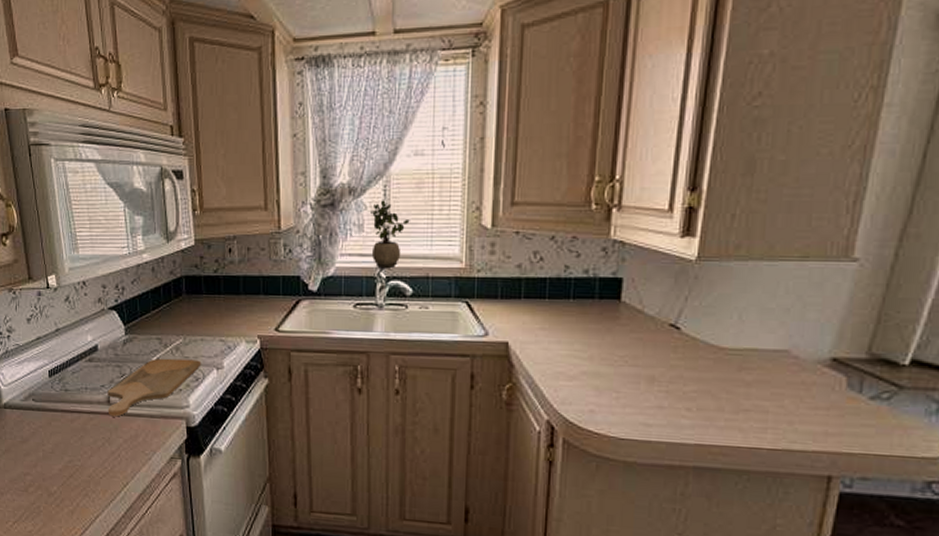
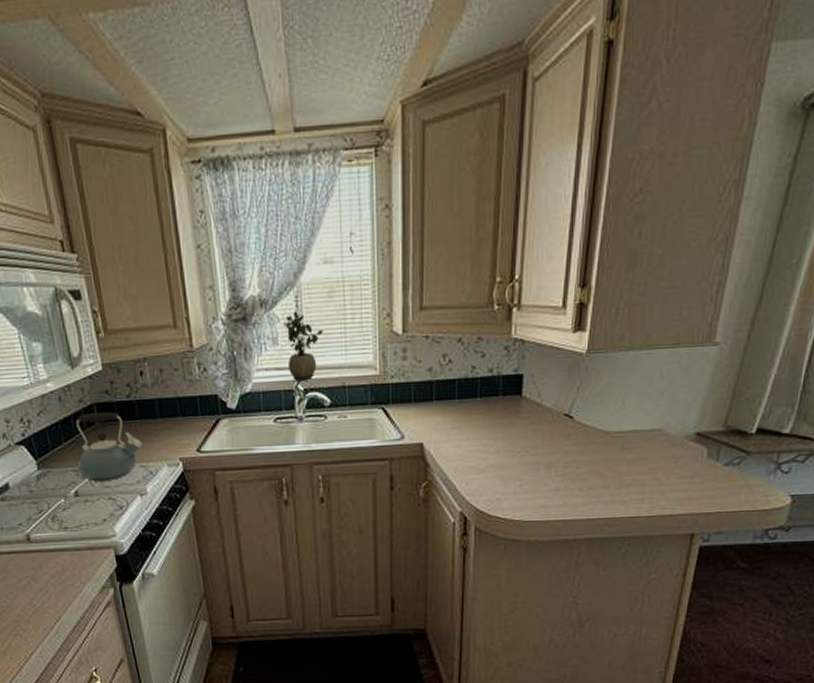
chopping board: present [107,358,201,417] -> none [26,488,124,554]
kettle: none [161,284,225,352] -> present [76,411,143,482]

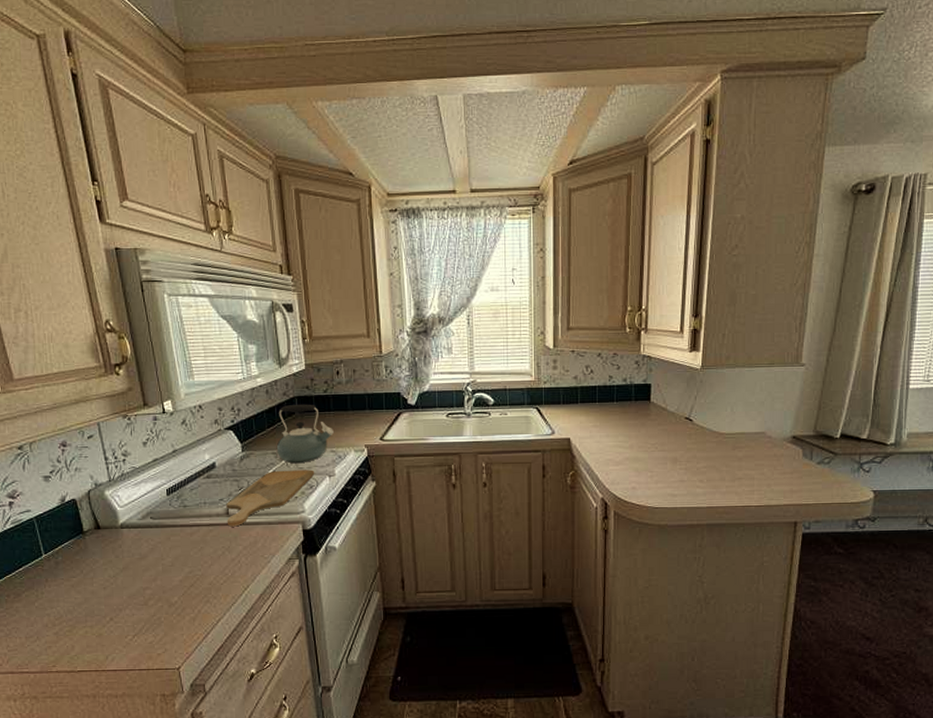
chopping board: none [26,488,124,554] -> present [226,470,315,527]
potted plant: present [282,311,324,382] -> none [456,327,489,384]

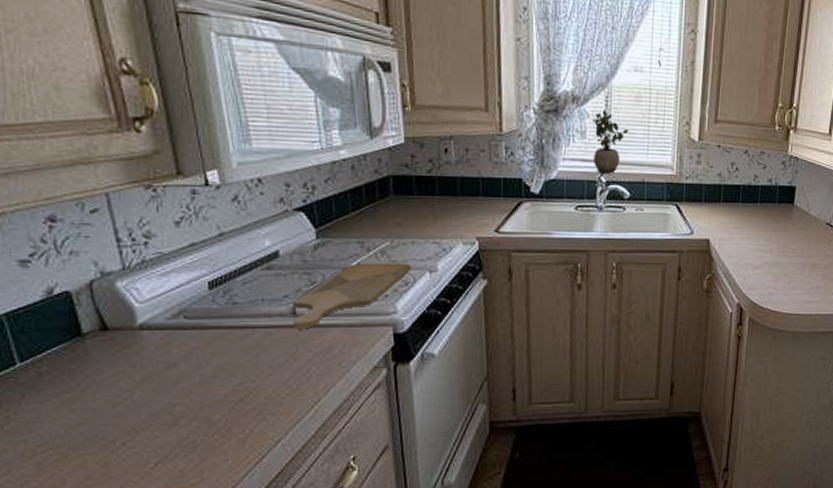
kettle: present [276,404,335,464] -> none [362,184,439,256]
potted plant: none [456,327,489,384] -> present [591,110,629,174]

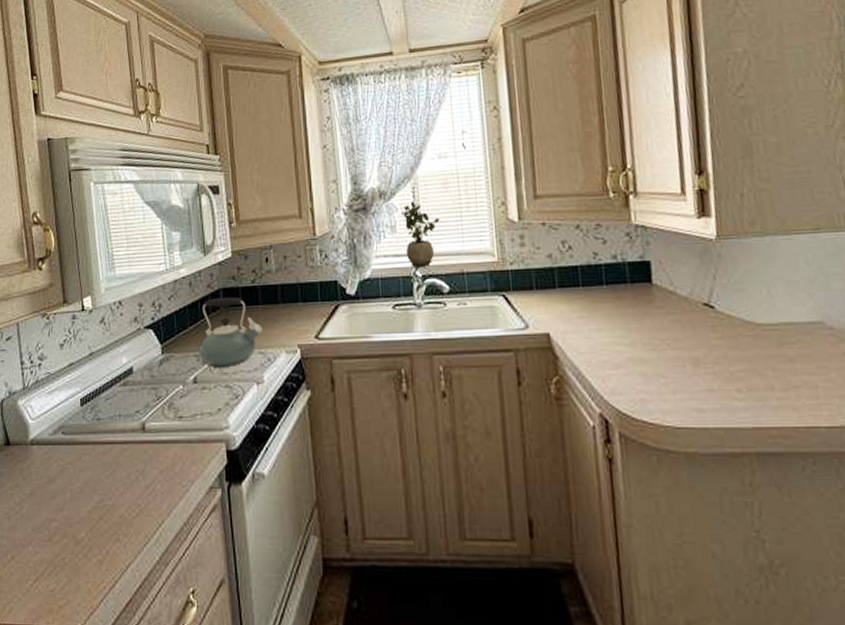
chopping board: present [292,263,412,329] -> none [142,375,241,445]
kettle: none [362,184,439,256] -> present [198,296,264,368]

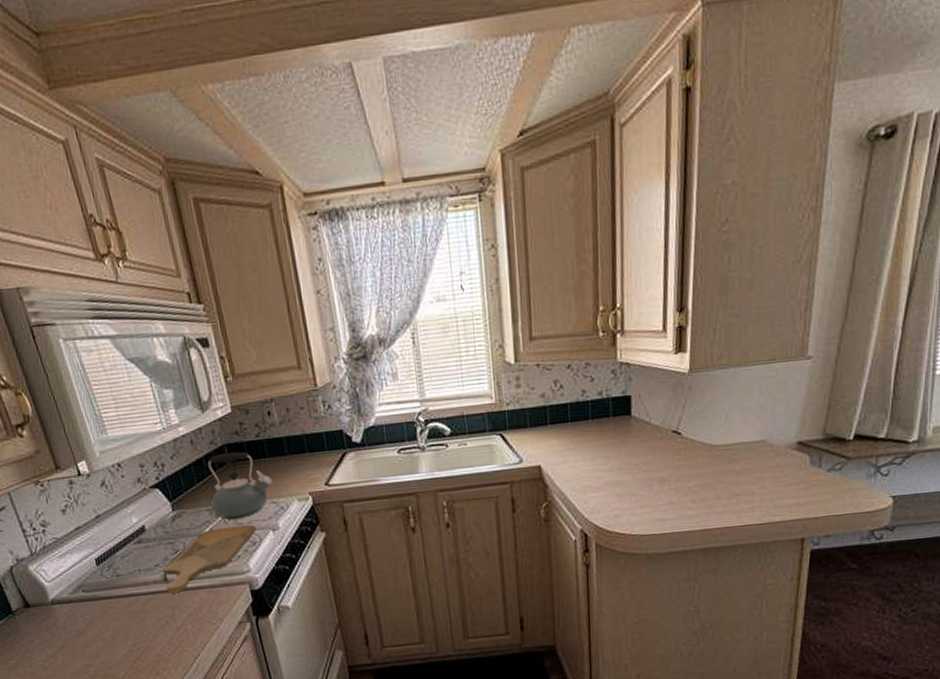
chopping board: none [142,375,241,445] -> present [162,524,257,594]
potted plant: present [400,201,440,268] -> none [401,347,440,413]

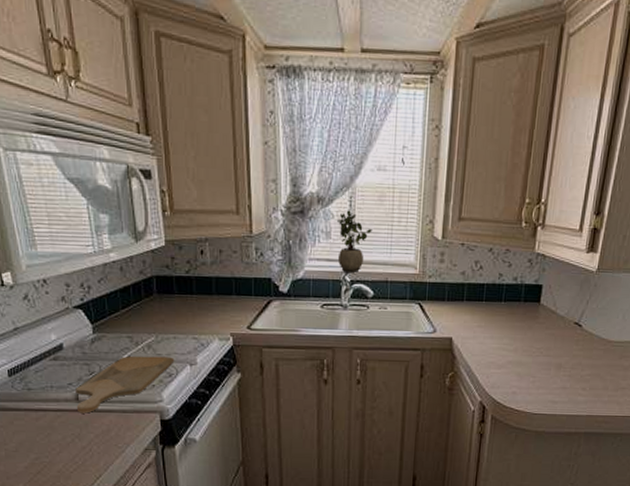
kettle: present [208,451,273,520] -> none [131,284,197,350]
potted plant: none [401,347,440,413] -> present [336,210,372,273]

